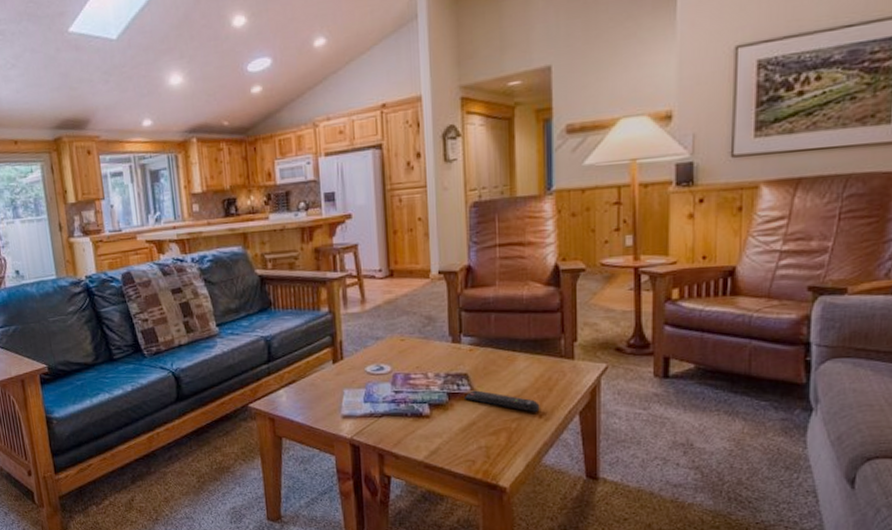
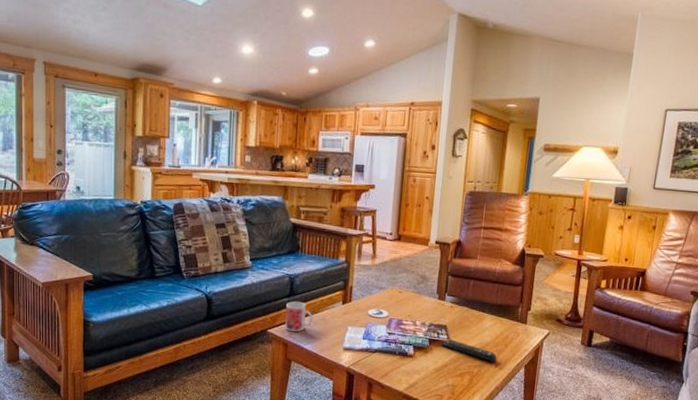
mug: none [266,366,300,404] -> present [285,301,313,332]

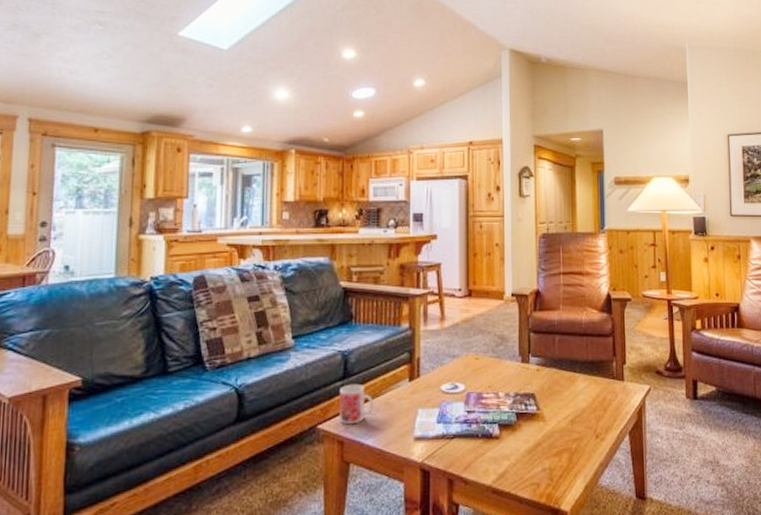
remote control: present [442,339,497,363] -> none [531,410,596,433]

